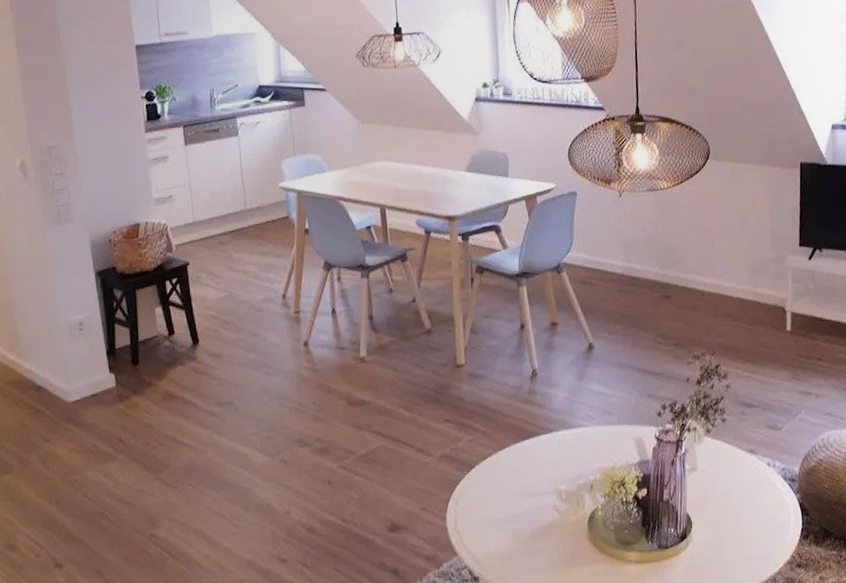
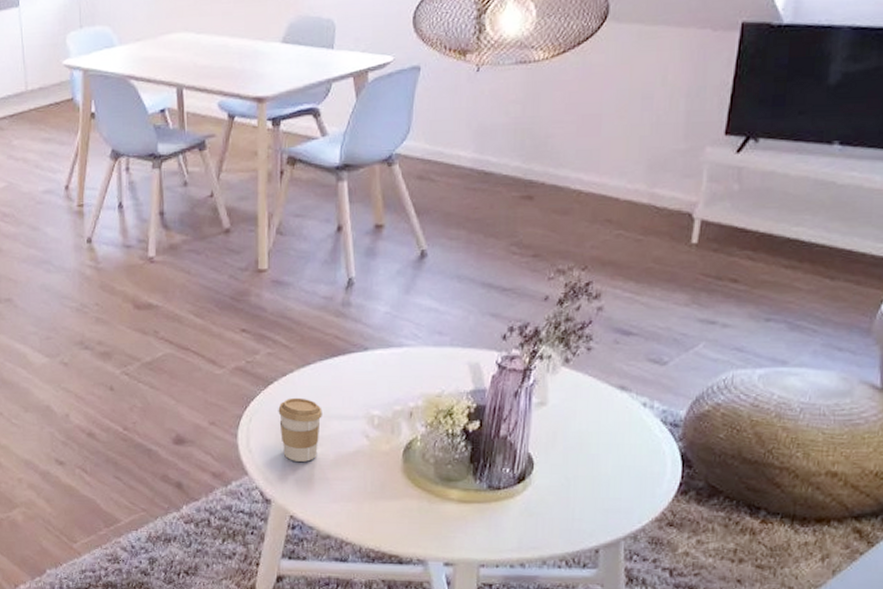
coffee cup: none [480,479,519,539] -> present [278,397,322,462]

